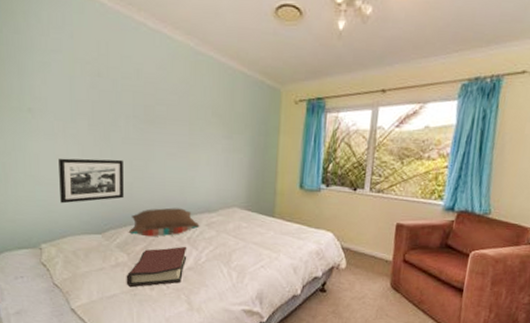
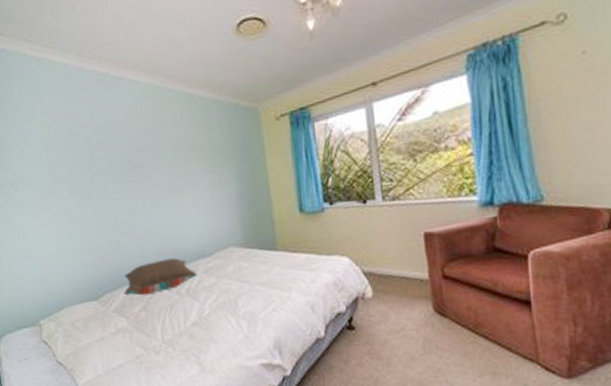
picture frame: present [58,158,124,204] -> none [45,217,114,274]
hardback book: present [126,246,187,288] -> none [128,299,190,355]

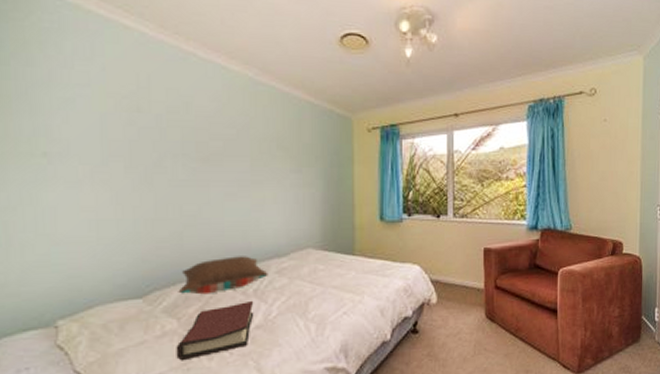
hardback book: none [128,299,190,355] -> present [176,300,254,361]

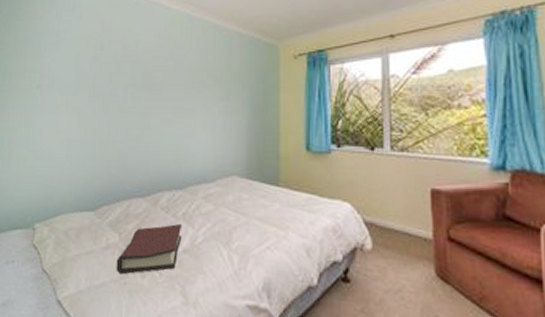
pillow: present [178,256,268,295] -> none [121,179,196,213]

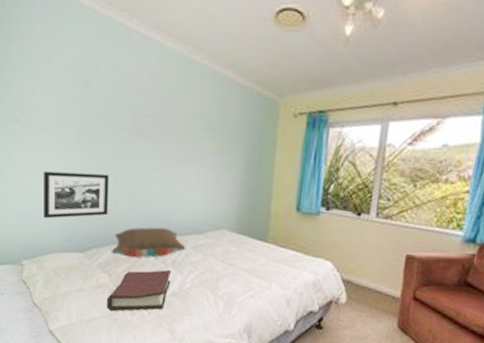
picture frame: none [57,129,120,179] -> present [44,170,109,219]
pillow: none [121,179,196,213] -> present [111,227,186,258]

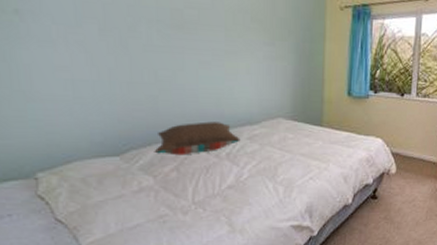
picture frame: present [44,170,109,219] -> none [59,69,147,123]
hardback book: present [106,269,172,312] -> none [152,163,227,214]

